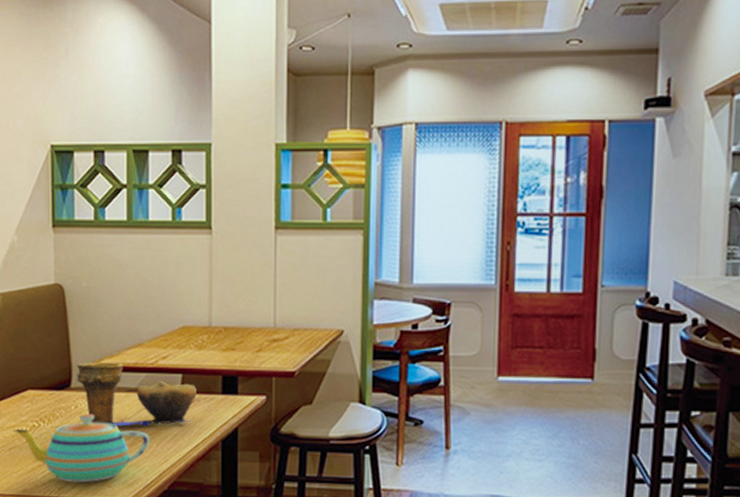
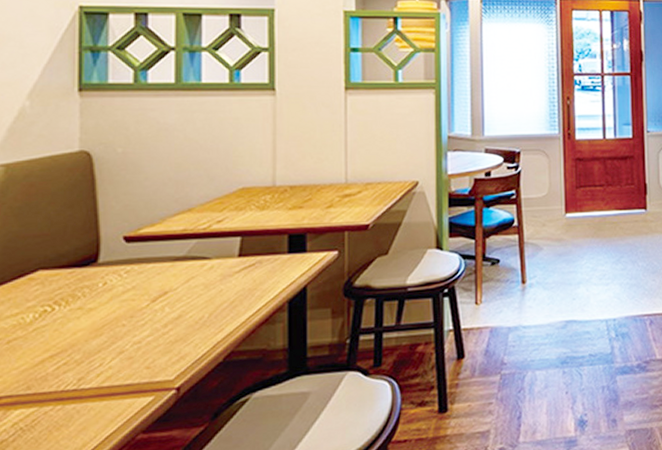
teapot: present [13,414,150,483] -> none [15,290,202,371]
decorative bowl: present [77,362,197,427] -> none [107,231,258,300]

